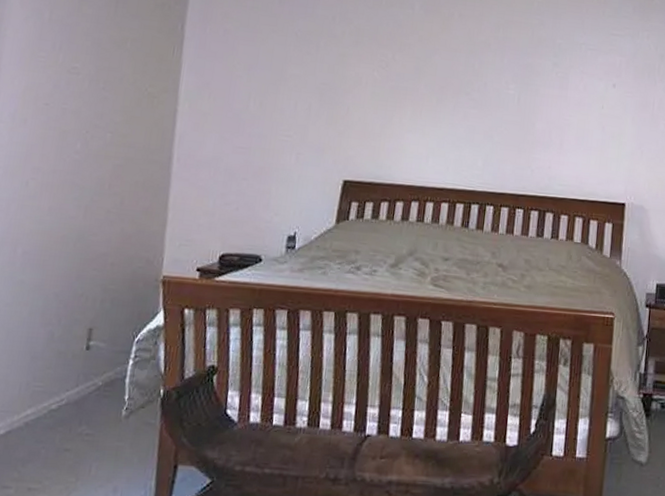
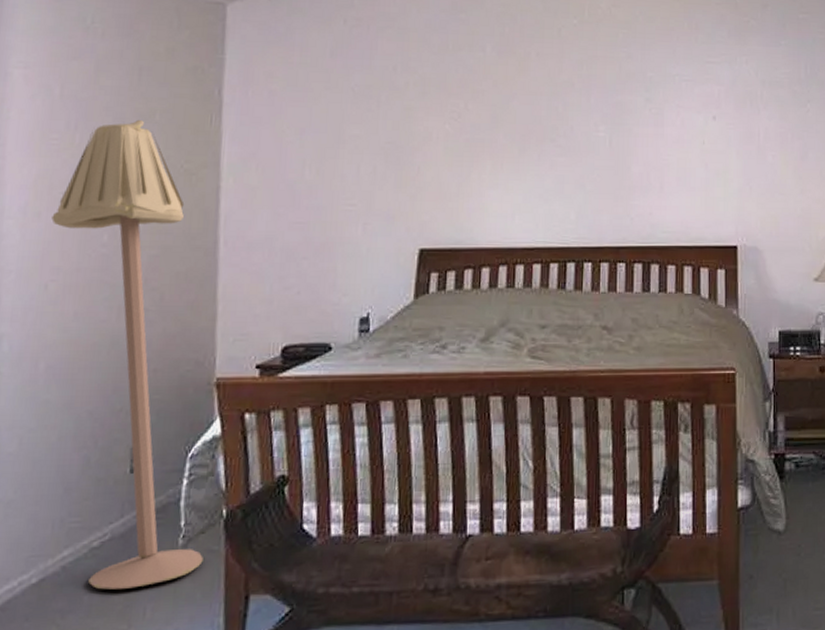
floor lamp: none [35,45,146,448] -> present [51,119,203,590]

